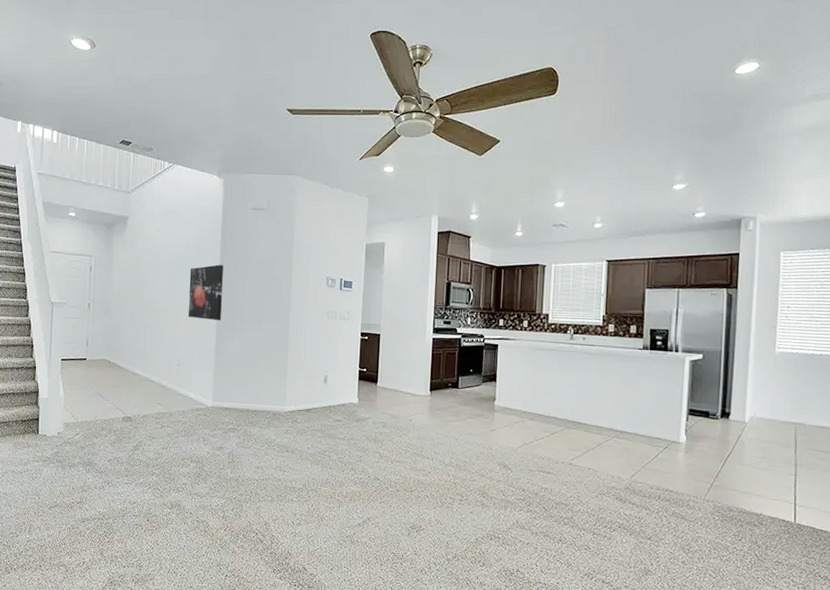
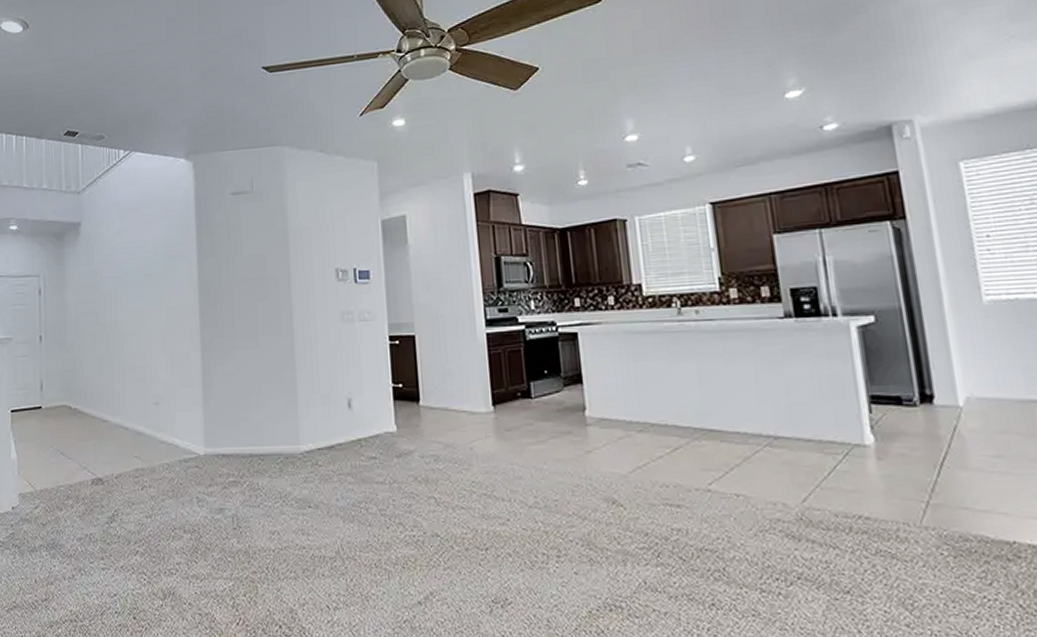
wall art: present [188,265,223,321] -> none [161,268,207,341]

